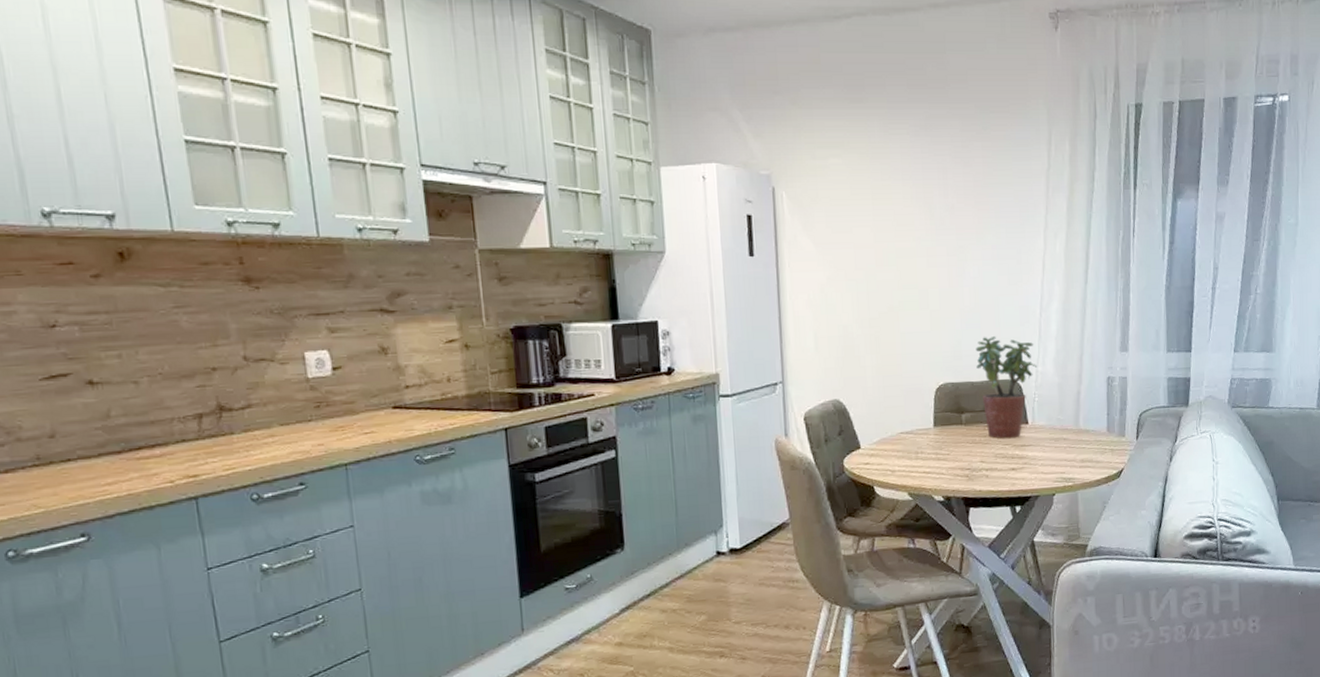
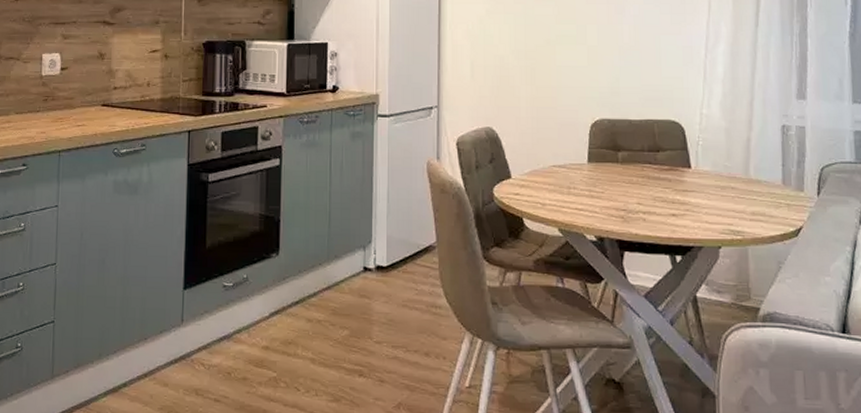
potted plant: present [975,335,1038,439] -> none [634,74,702,182]

